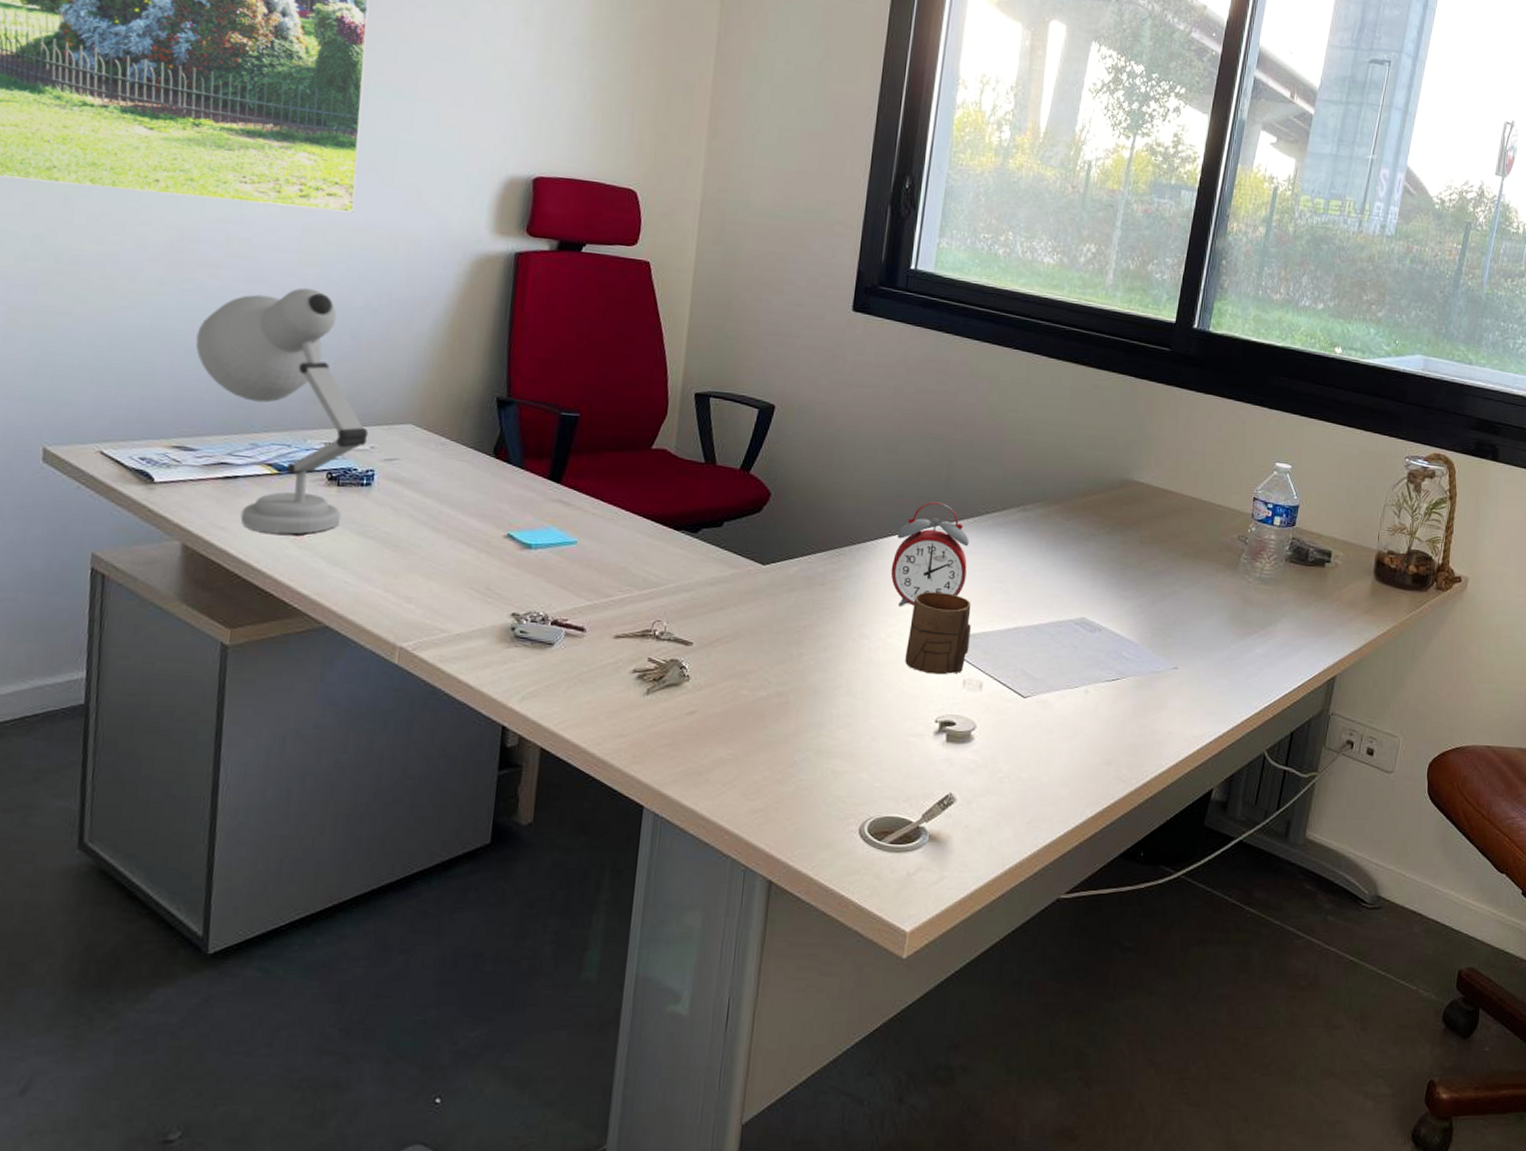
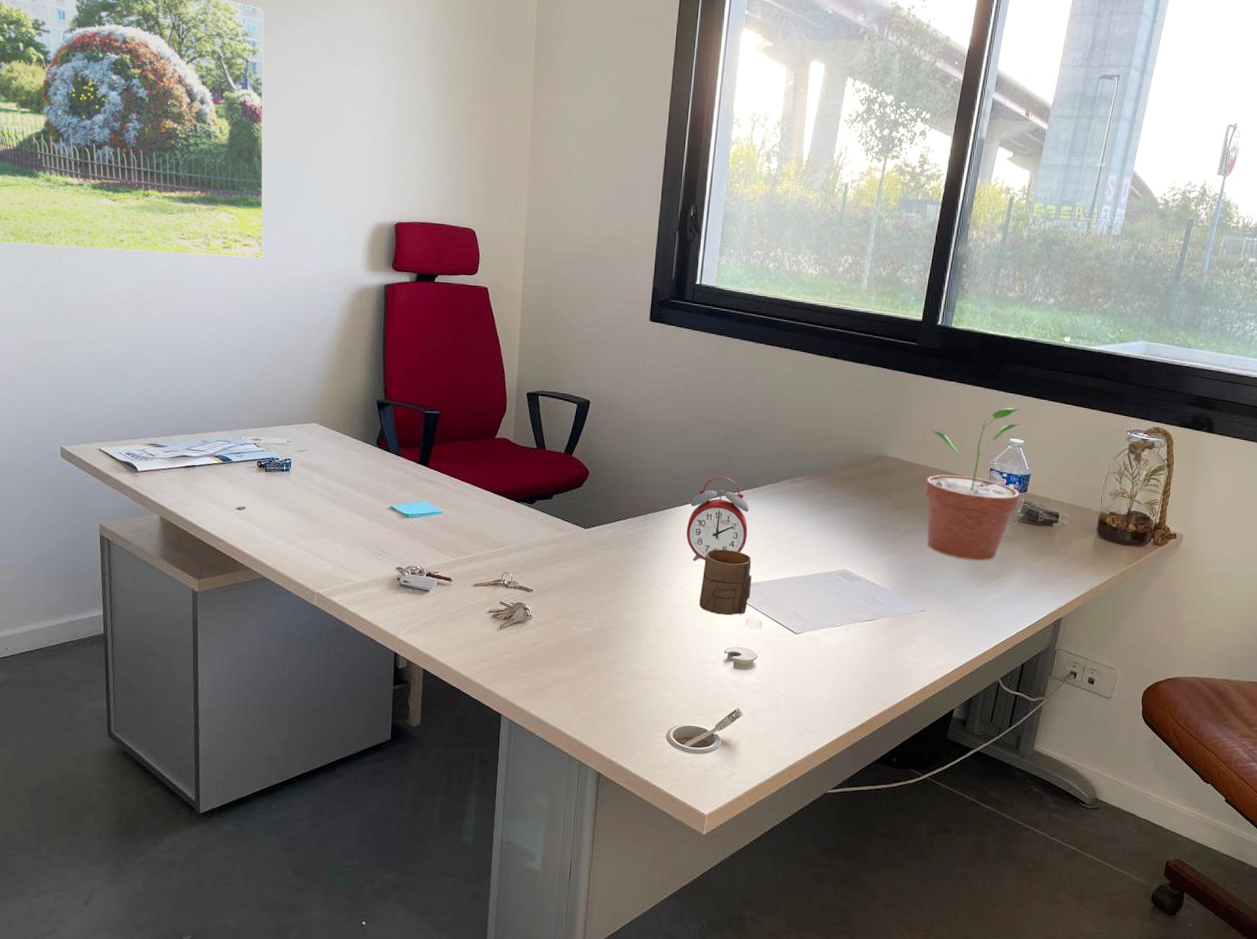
desk lamp: present [195,288,369,535] -> none [158,319,285,509]
potted plant: none [1178,426,1288,607] -> present [924,407,1021,561]

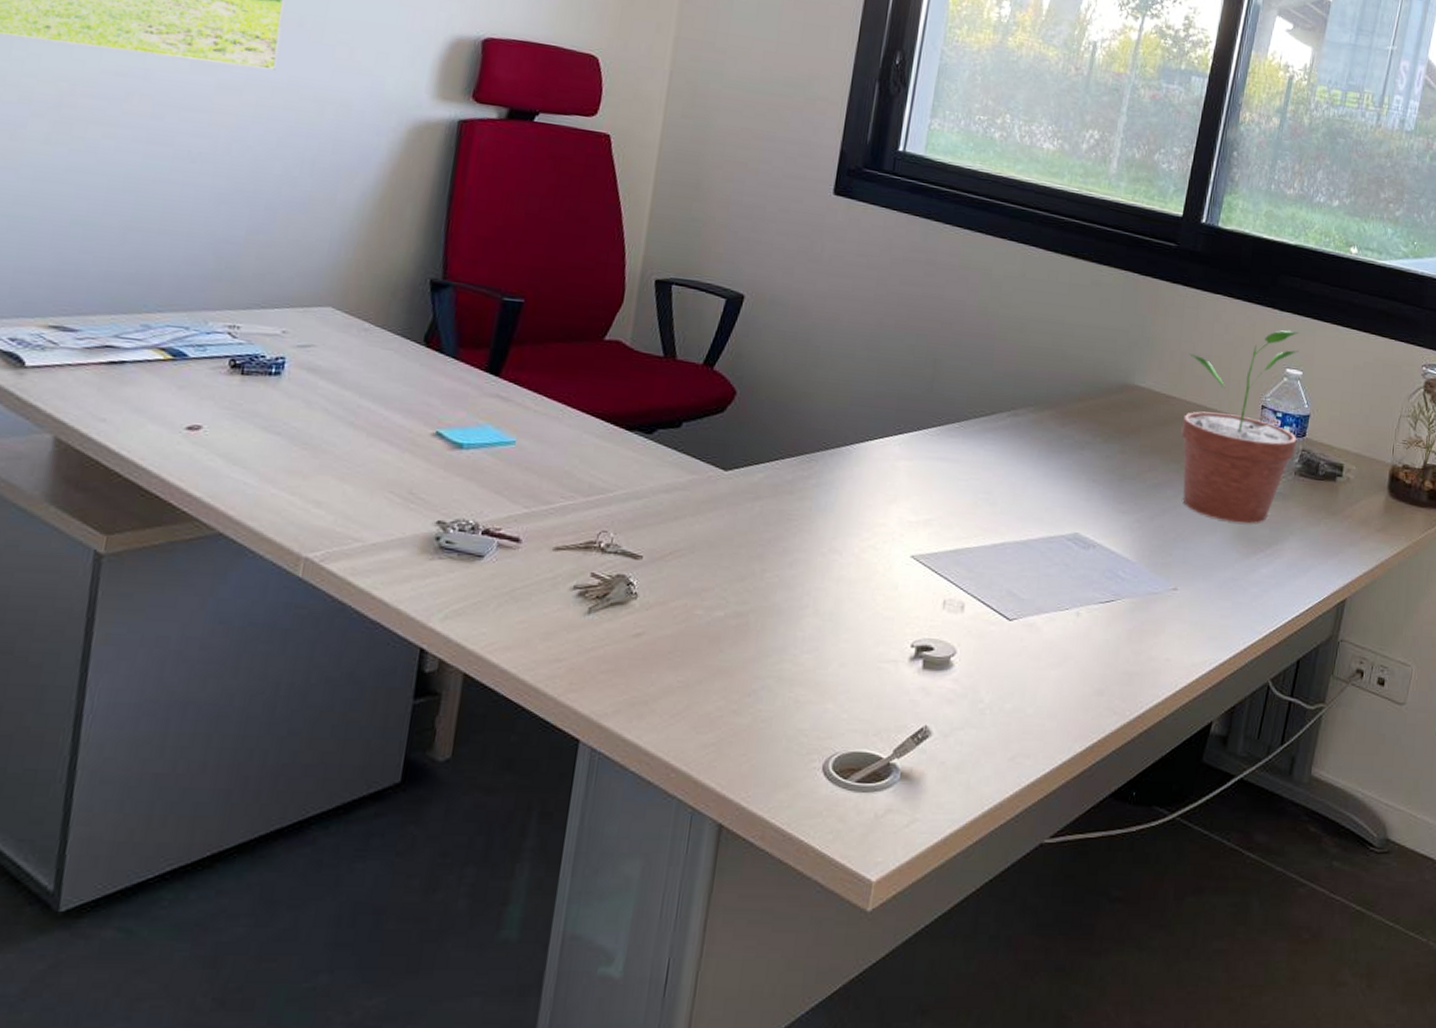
alarm clock: present [686,476,749,561] -> none [866,404,954,518]
cup: present [699,549,752,615] -> none [880,502,955,594]

